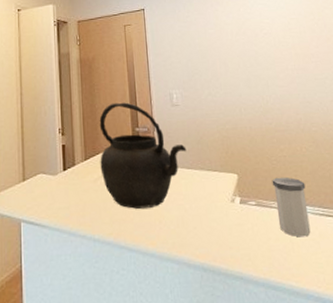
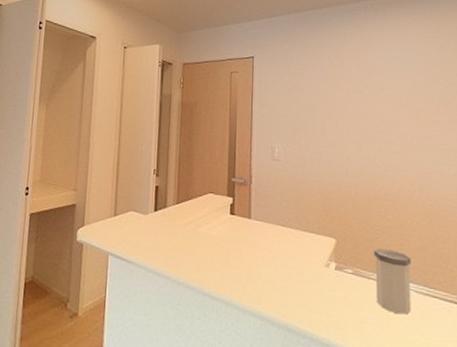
kettle: present [99,102,187,209] -> none [191,150,283,260]

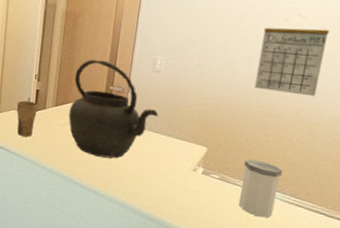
cup: none [134,196,158,242] -> present [16,97,38,137]
kettle: none [191,150,283,260] -> present [68,59,159,159]
calendar: none [367,100,424,178] -> present [254,14,330,97]

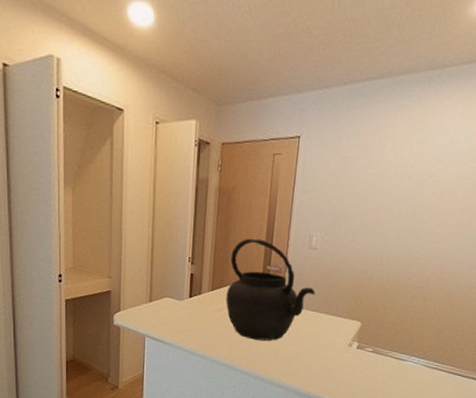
cup: present [16,97,38,137] -> none [169,283,193,325]
salt shaker: present [238,159,283,218] -> none [389,330,428,385]
calendar: present [254,14,330,97] -> none [402,187,467,267]

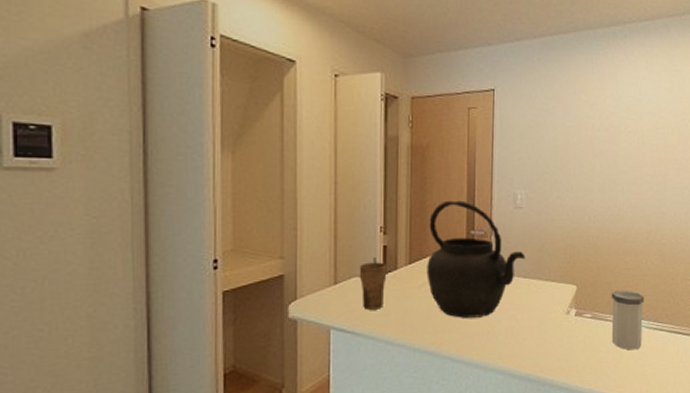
cup: none [169,283,193,325] -> present [359,258,387,310]
salt shaker: none [389,330,428,385] -> present [611,290,644,350]

